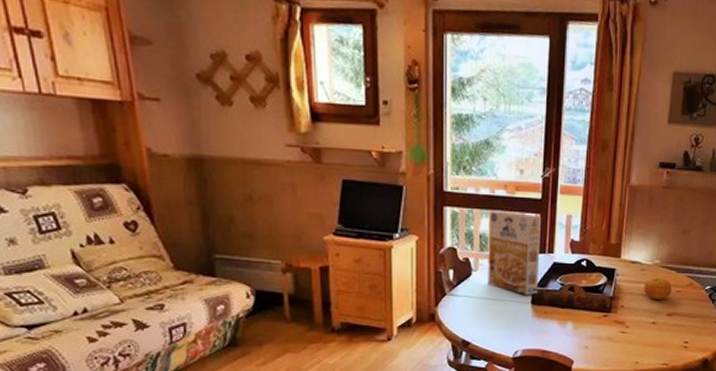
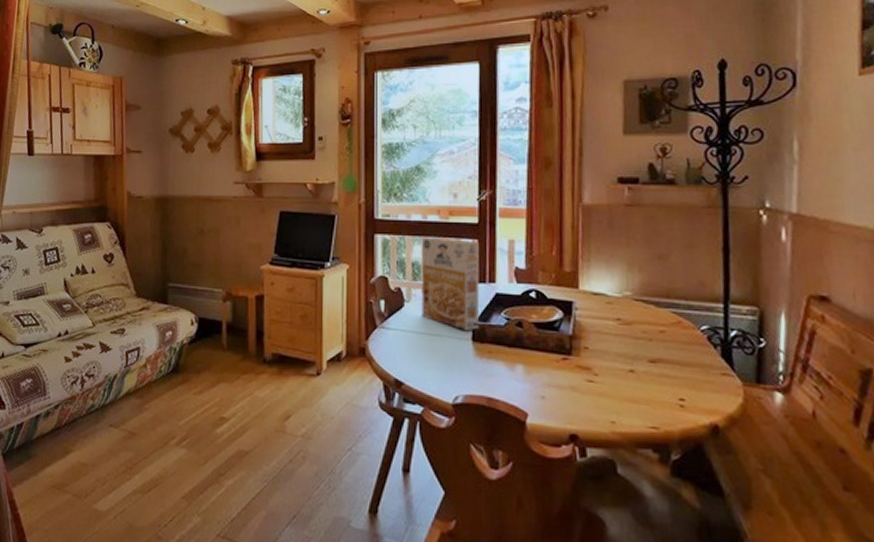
fruit: present [644,277,672,301] -> none [613,312,652,342]

